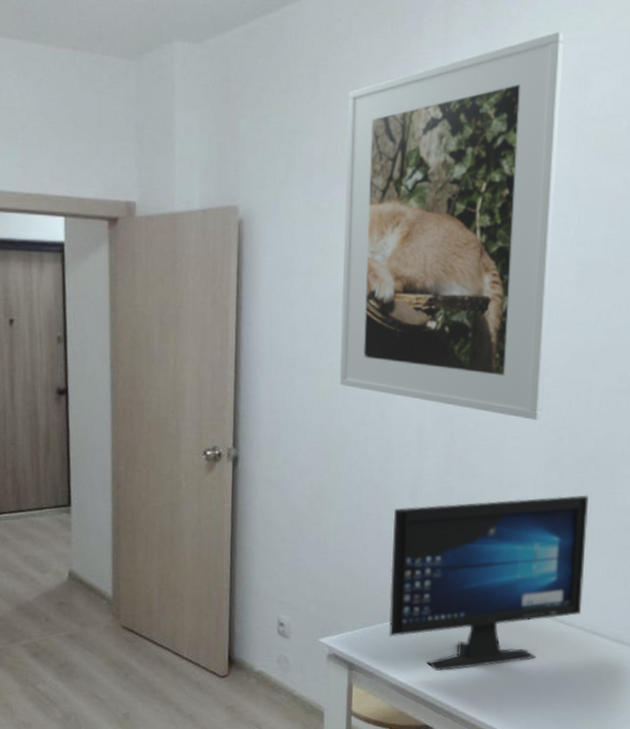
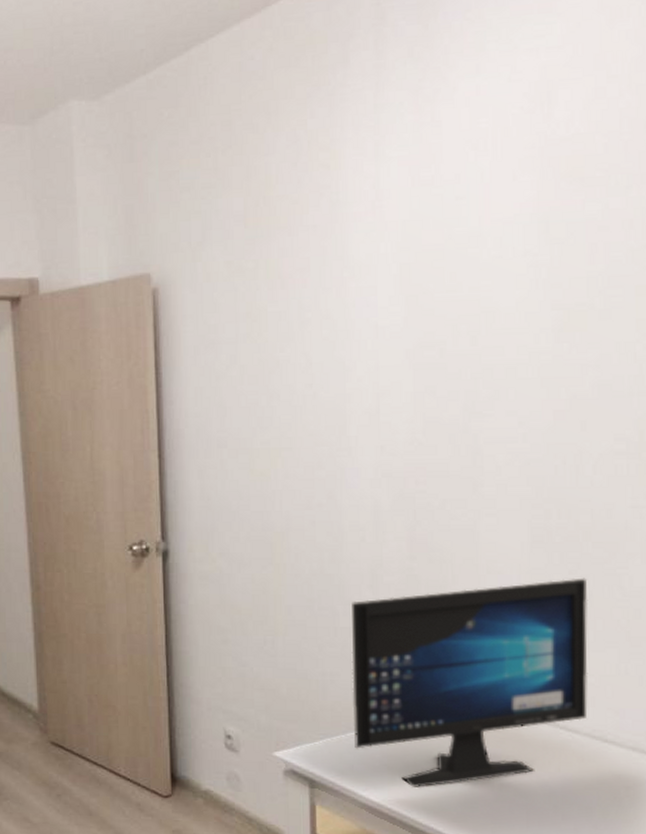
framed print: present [340,31,565,420] -> none [268,43,522,493]

